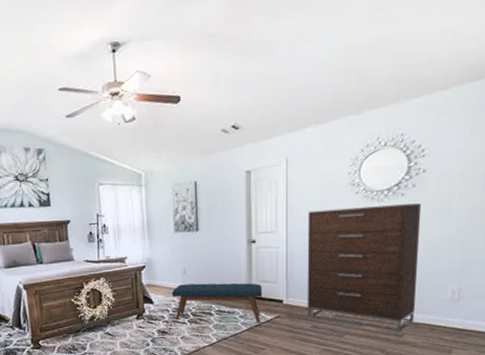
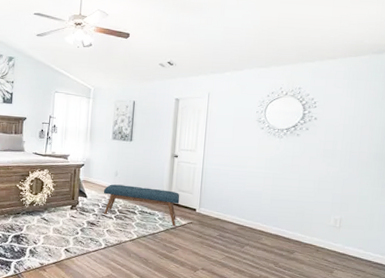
dresser: present [307,203,422,332] -> none [215,137,313,249]

